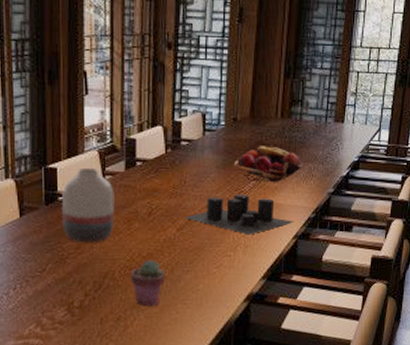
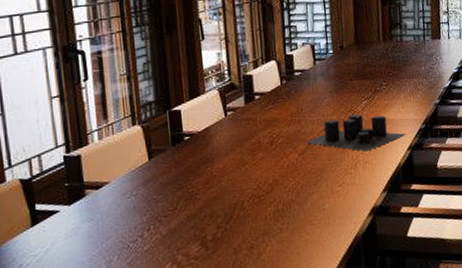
vase: present [61,167,115,243] -> none [186,106,239,178]
potted succulent: present [131,260,166,307] -> none [259,186,293,232]
fruit basket: present [233,146,304,182] -> none [344,68,410,101]

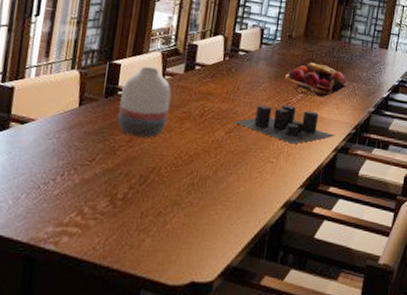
vase: none [186,106,239,178] -> present [117,66,171,138]
fruit basket: none [344,68,410,101] -> present [284,62,349,97]

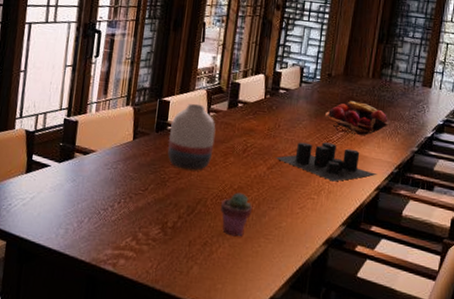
potted succulent: none [175,159,210,205] -> present [221,192,253,237]

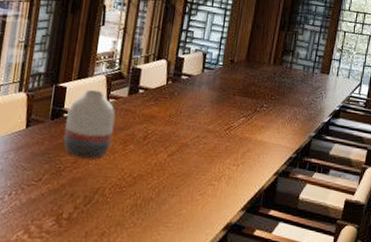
potted succulent: present [221,192,253,237] -> none [119,180,153,226]
candle: present [275,142,377,182] -> none [176,128,277,168]
fruit basket: present [324,101,391,135] -> none [226,87,290,121]

